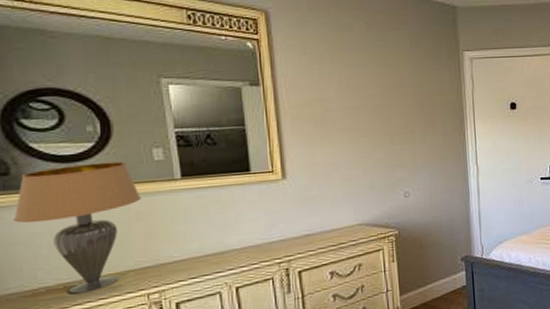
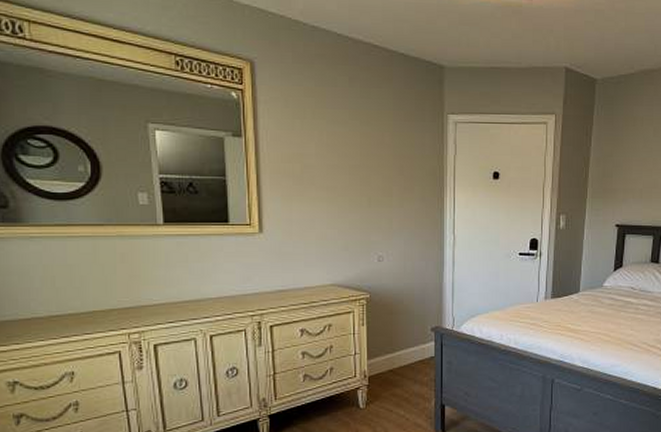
table lamp: present [13,161,141,296] -> none [11,203,125,328]

